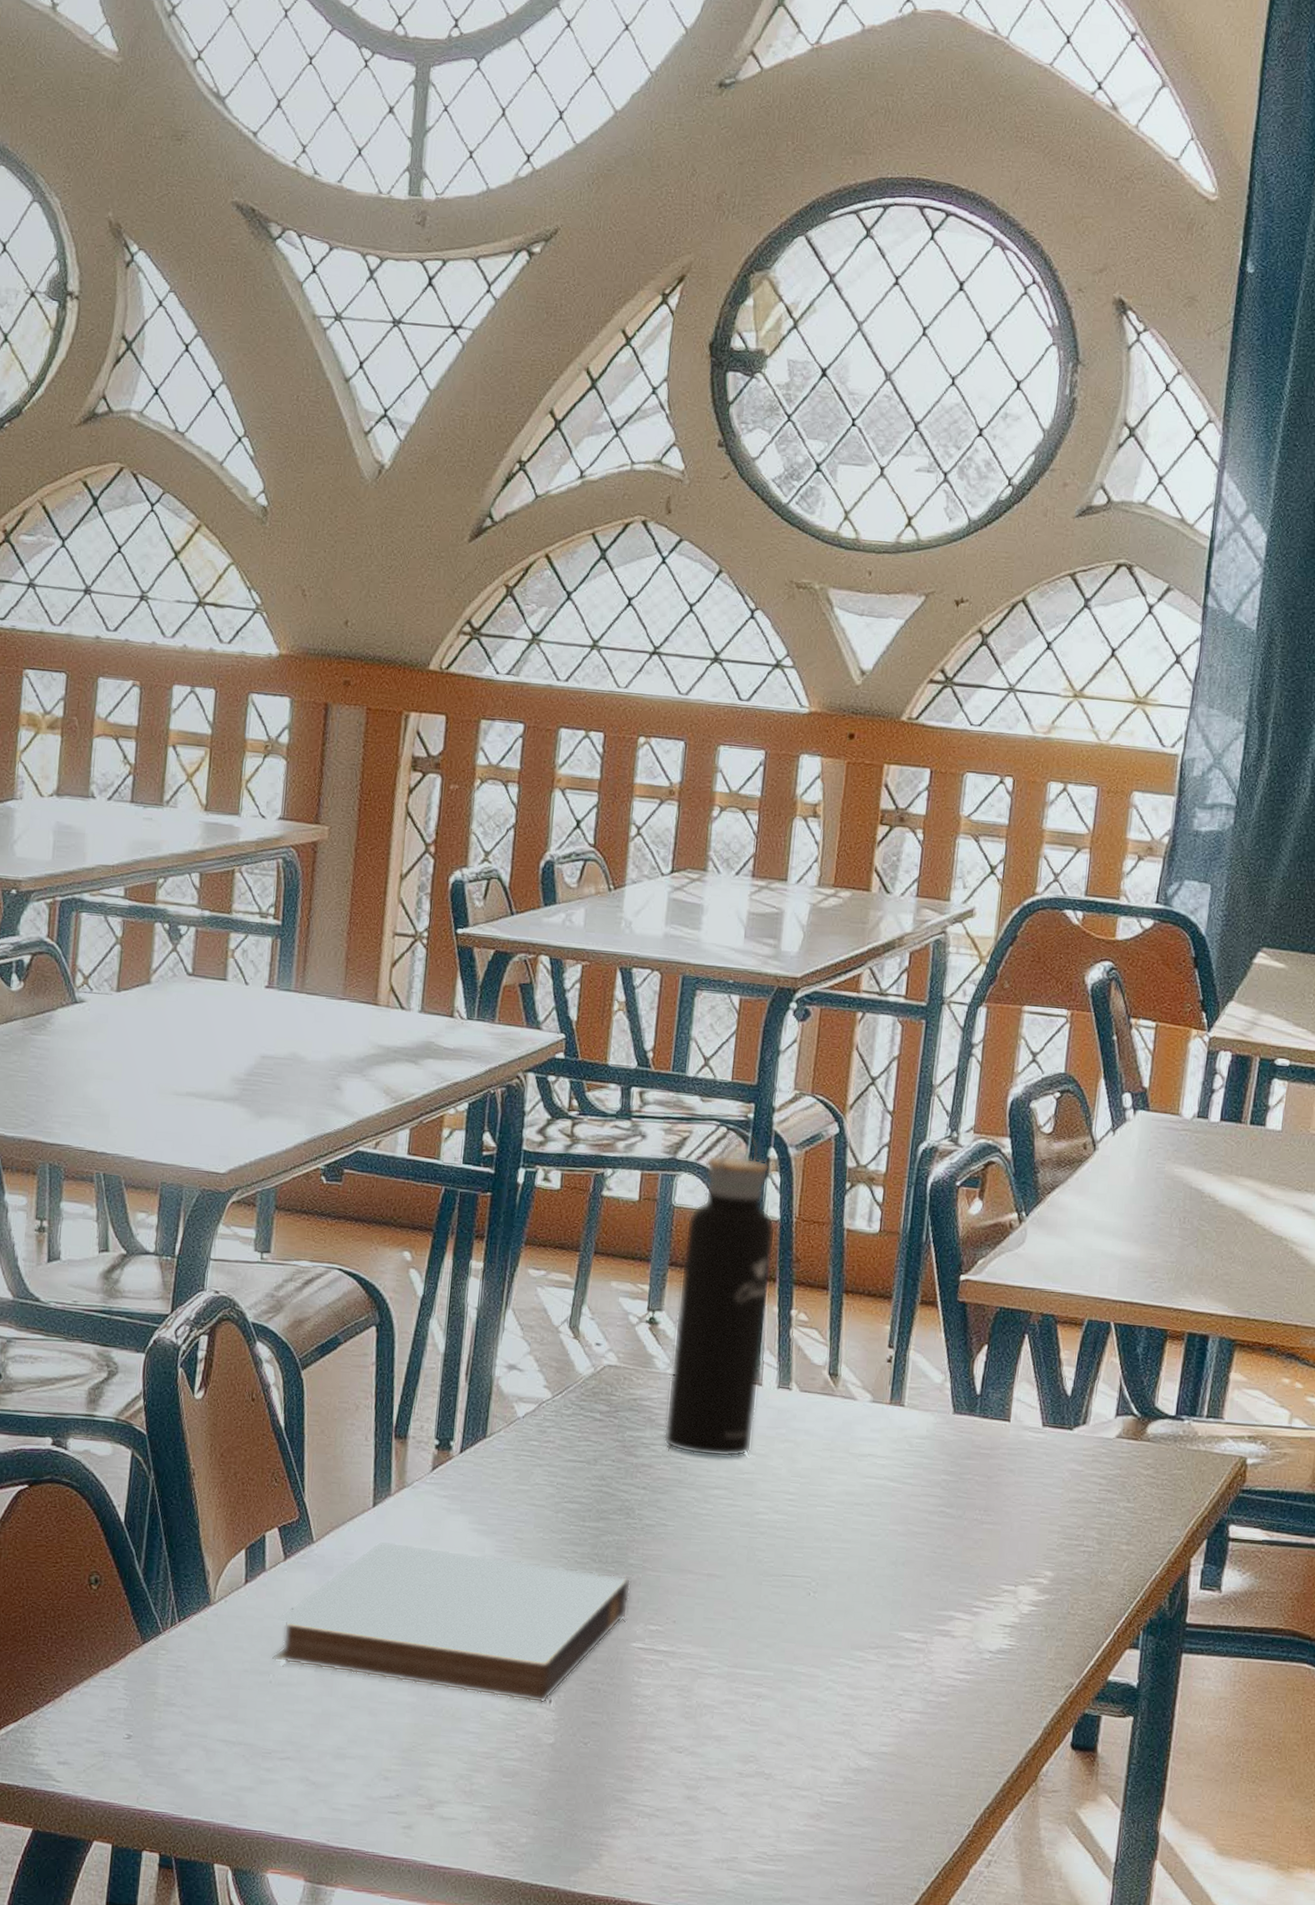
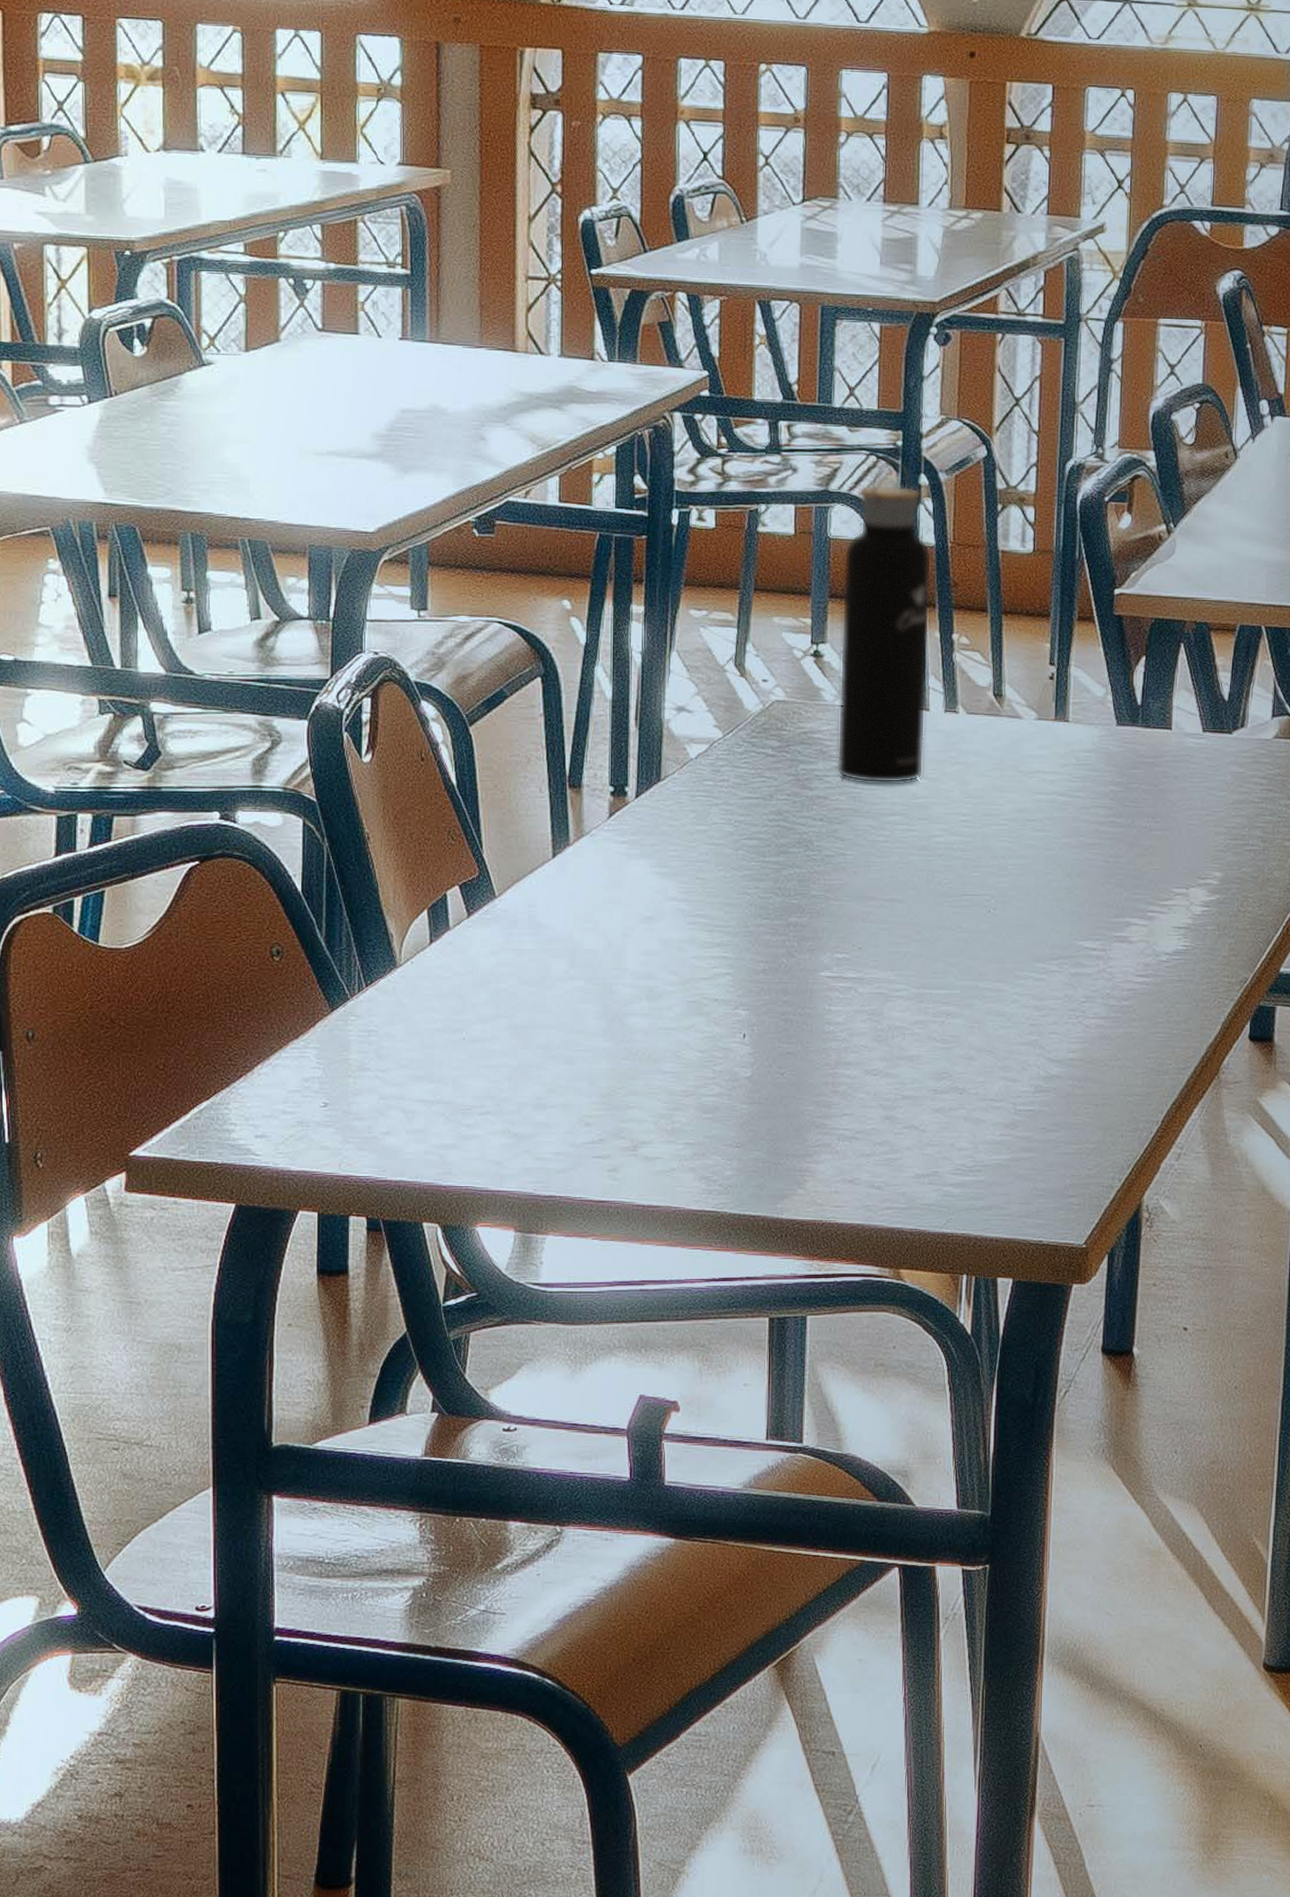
hardcover book: present [272,1540,631,1703] -> none [464,890,815,1038]

